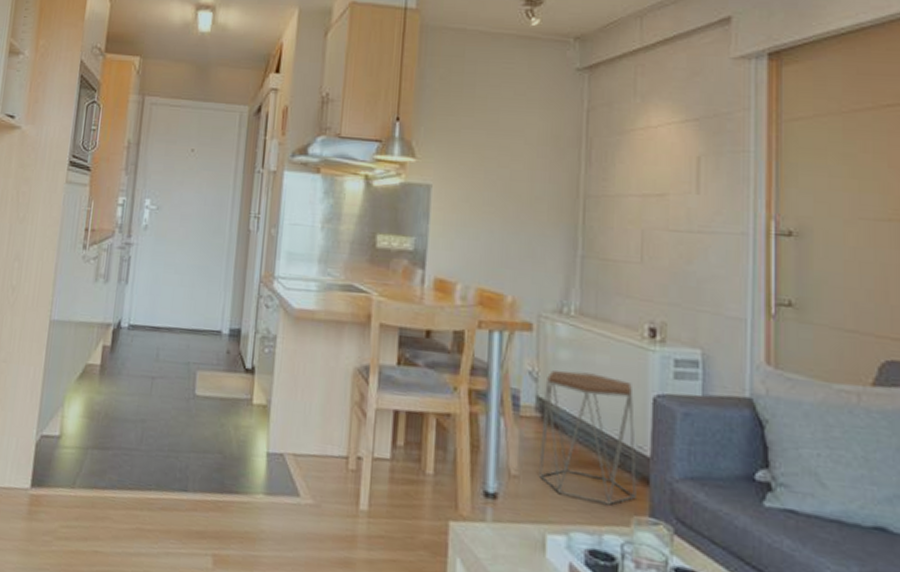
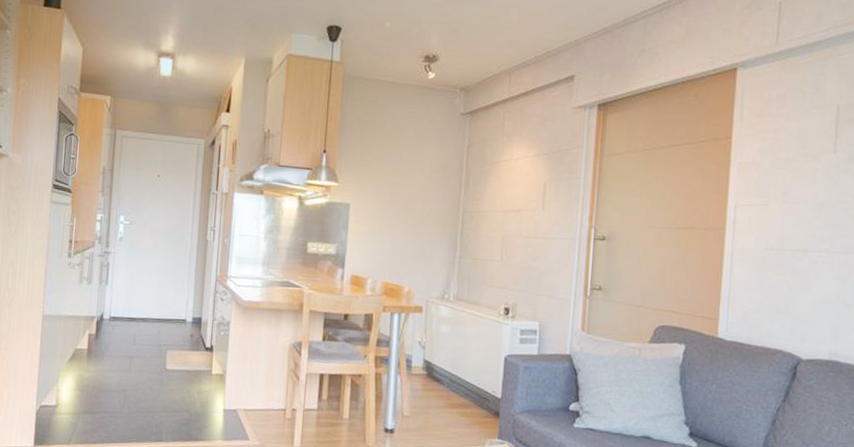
side table: present [538,370,637,505] -> none [423,340,491,433]

